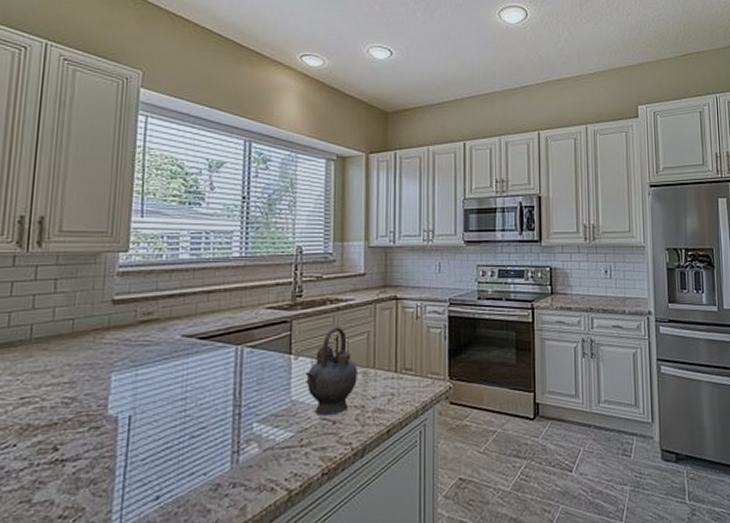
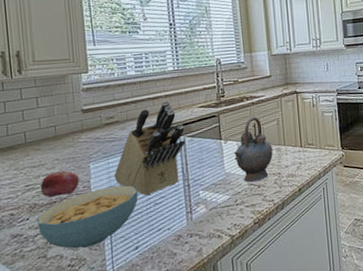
cereal bowl: none [27,406,170,493] -> present [37,185,138,249]
fruit: none [39,381,94,418] -> present [40,171,79,198]
knife block: none [141,296,244,424] -> present [113,100,186,196]

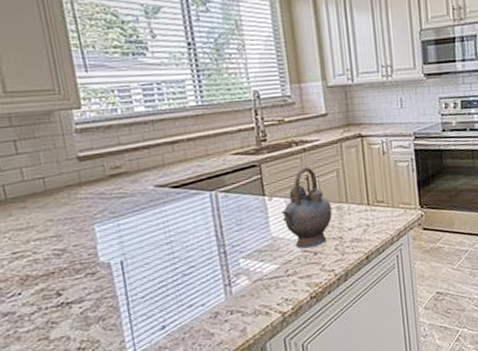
cereal bowl: present [37,185,138,249] -> none [32,252,161,329]
fruit: present [40,171,79,198] -> none [31,234,83,268]
knife block: present [113,100,186,196] -> none [126,145,218,265]

